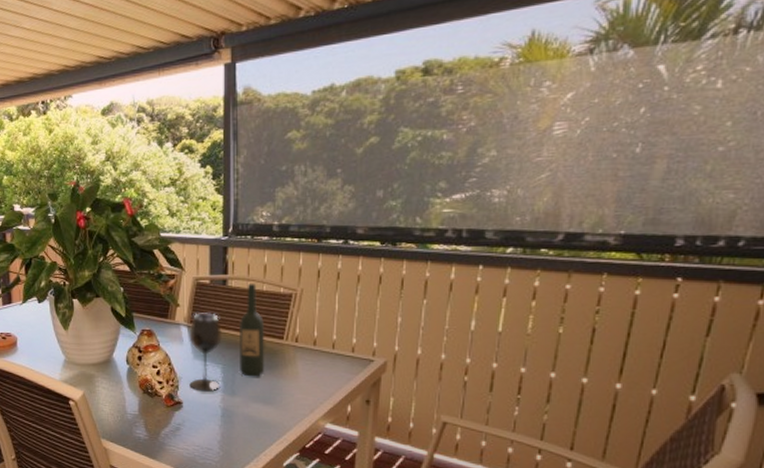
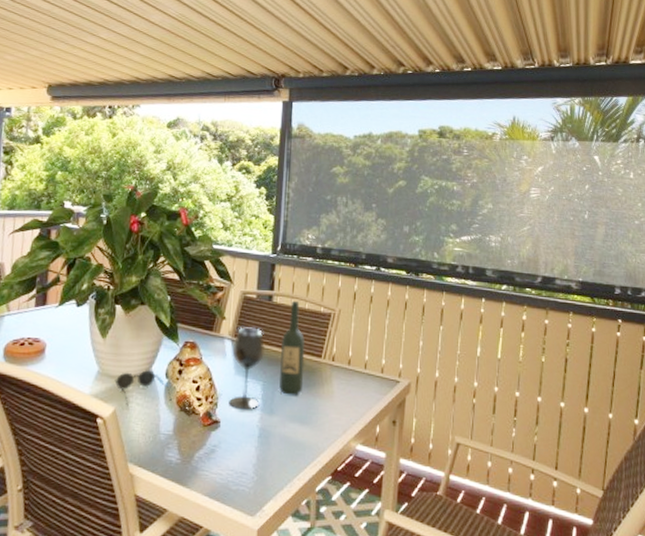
sunglasses: none [80,357,134,392] -> present [114,370,172,409]

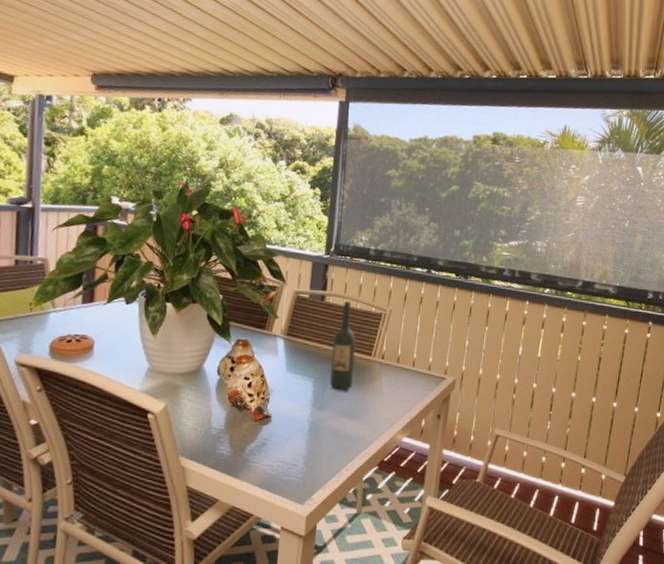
sunglasses: present [114,370,172,409] -> none [165,367,224,405]
wineglass: present [229,327,266,410] -> none [280,326,317,405]

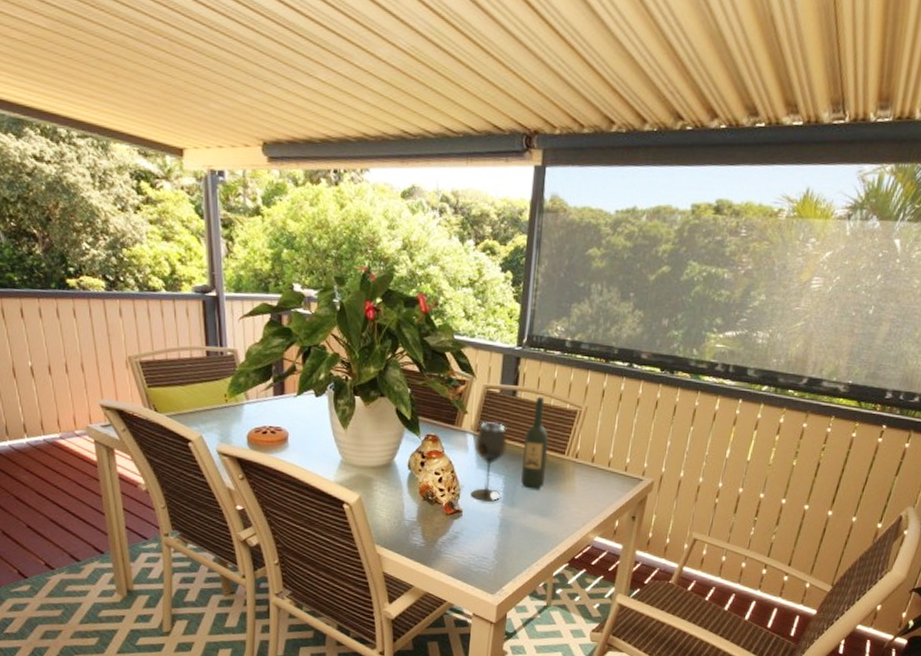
wineglass: none [280,326,317,405] -> present [471,422,508,502]

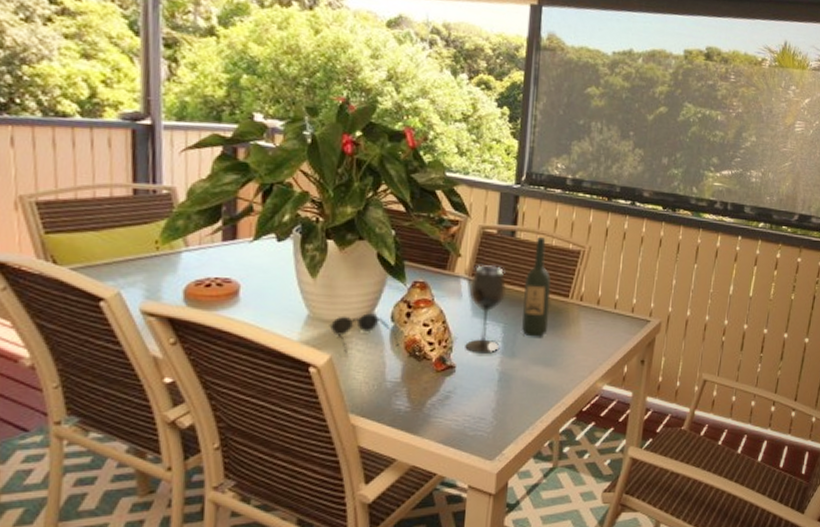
sunglasses: none [358,461,415,497] -> present [329,313,399,356]

